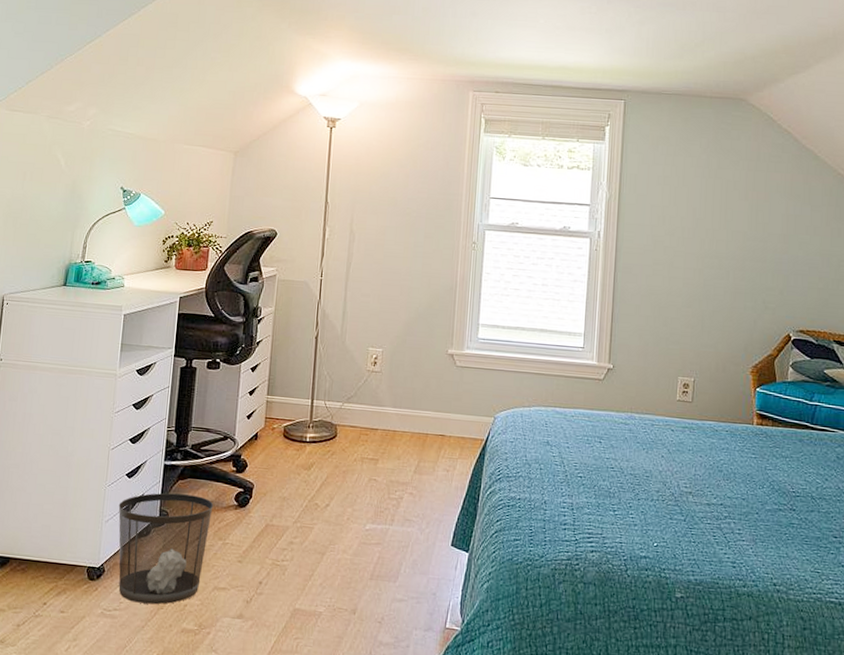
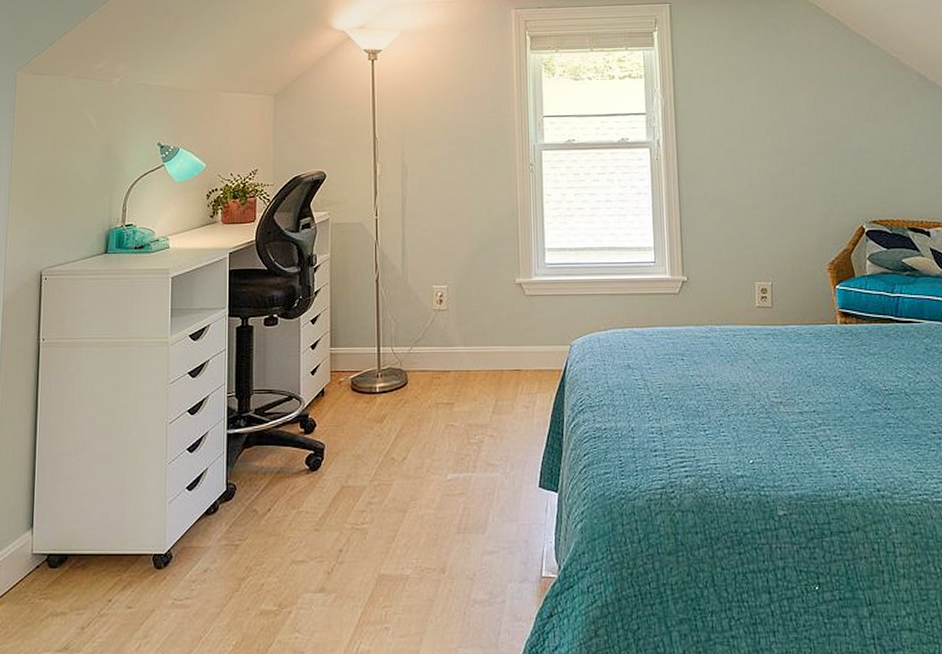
waste bin: present [118,492,214,605] -> none [181,464,284,588]

